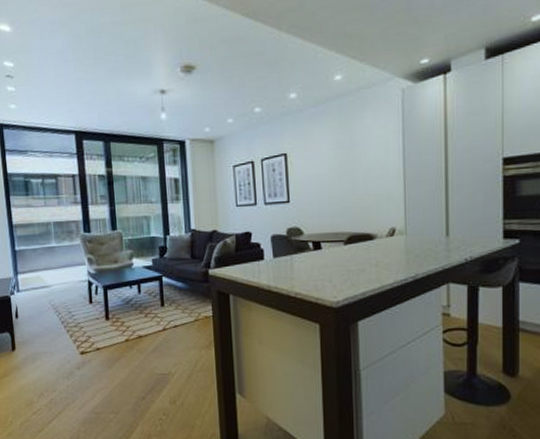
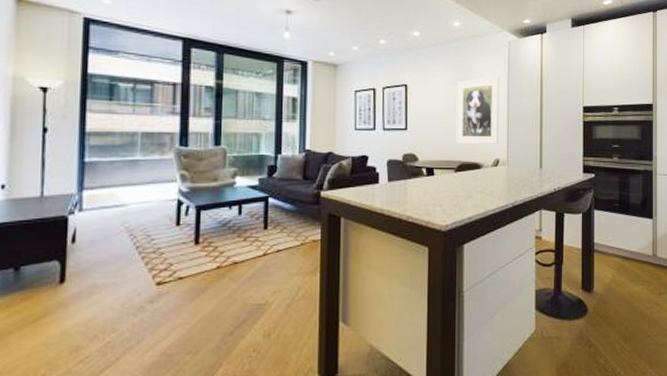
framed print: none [341,133,394,214] -> present [456,77,500,144]

